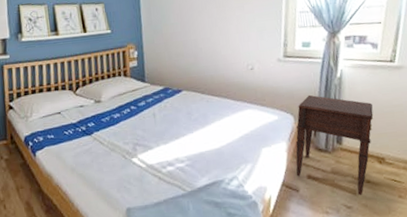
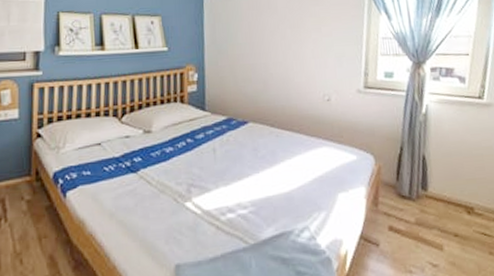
nightstand: present [296,94,374,196] -> none [376,132,462,252]

